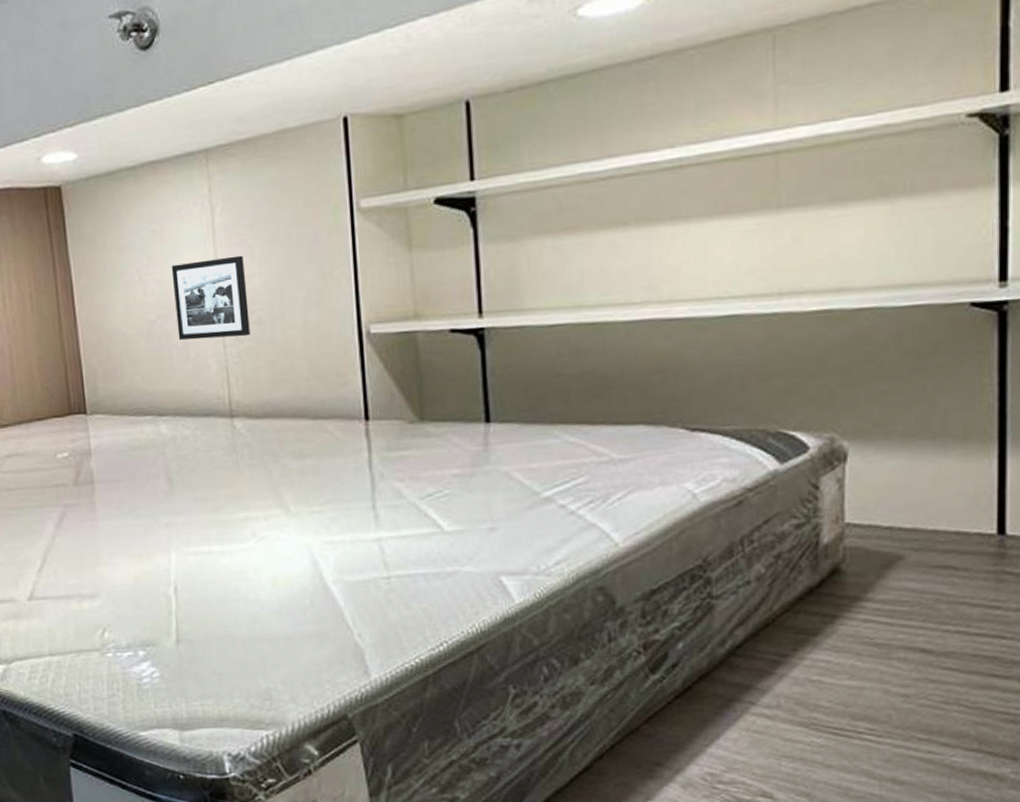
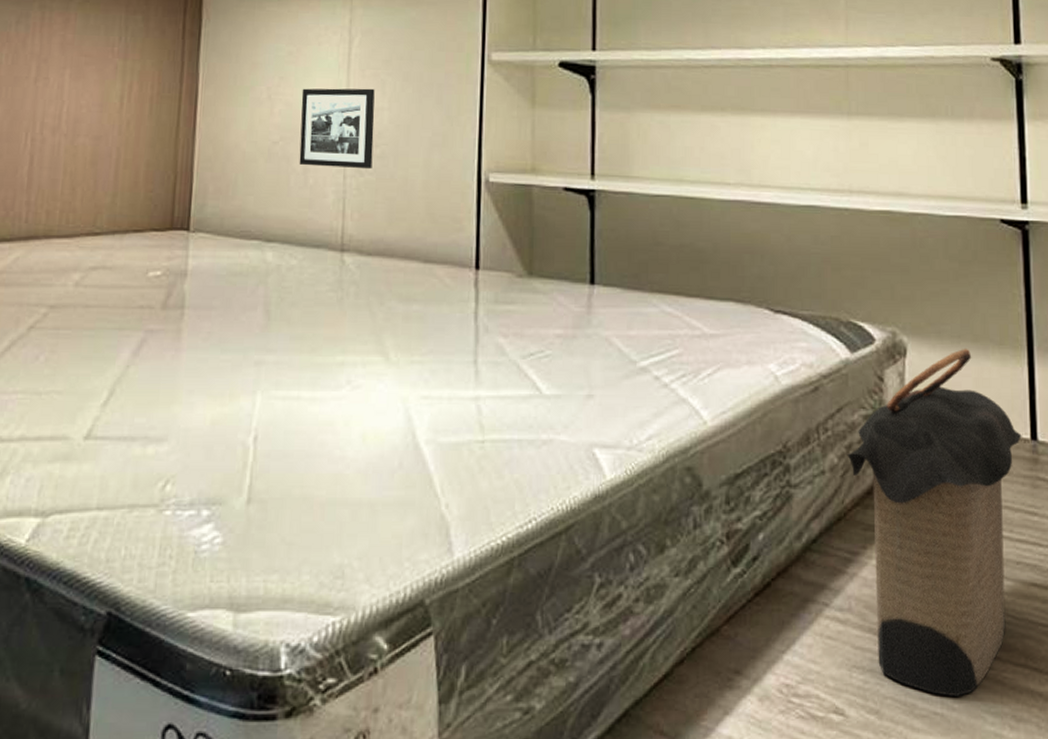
laundry hamper: none [776,446,987,780] -> present [847,348,1022,698]

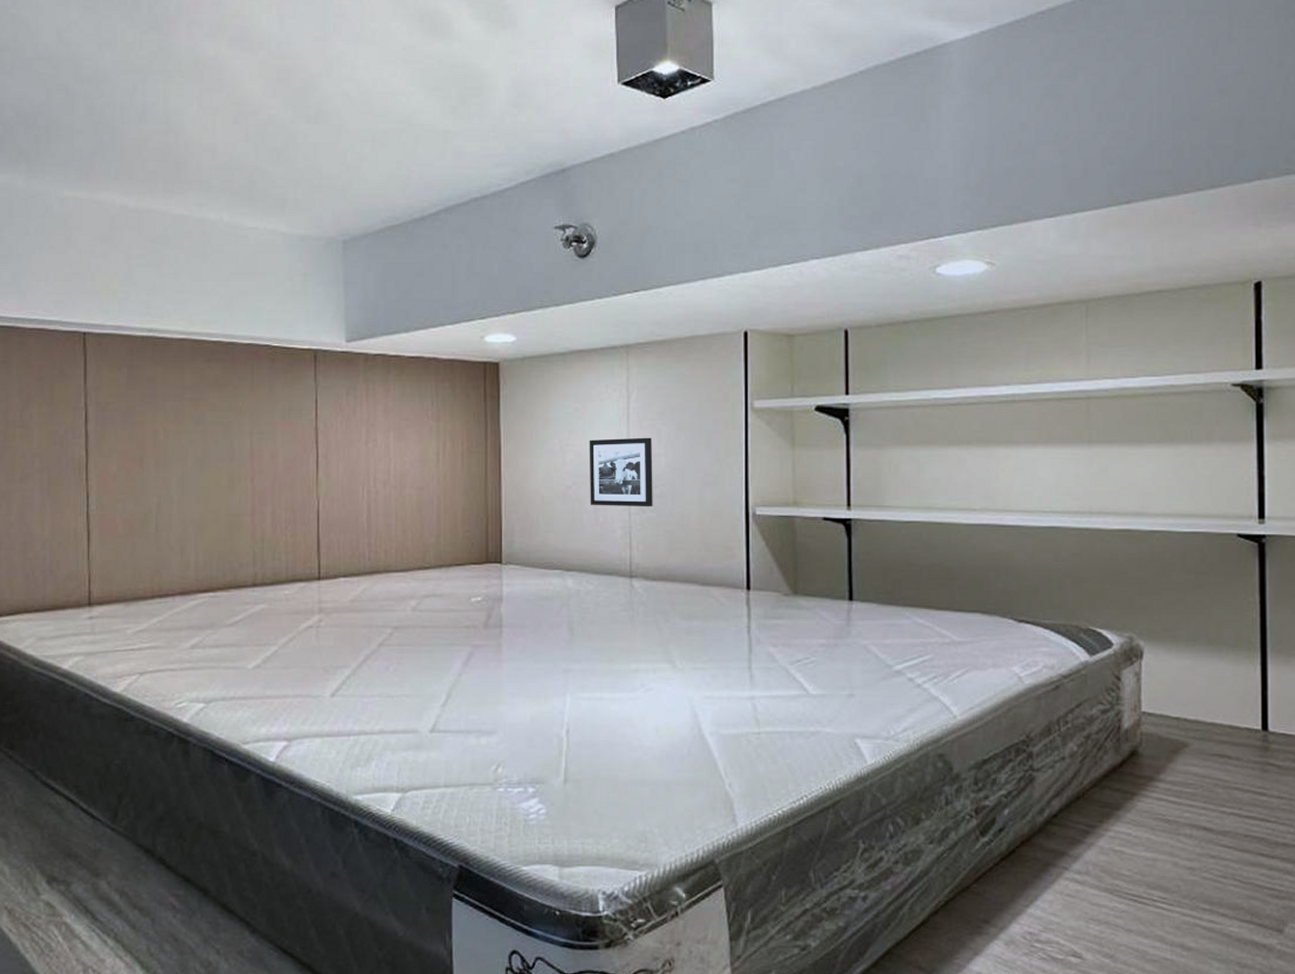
laundry hamper: present [847,348,1022,698] -> none [1086,650,1253,947]

